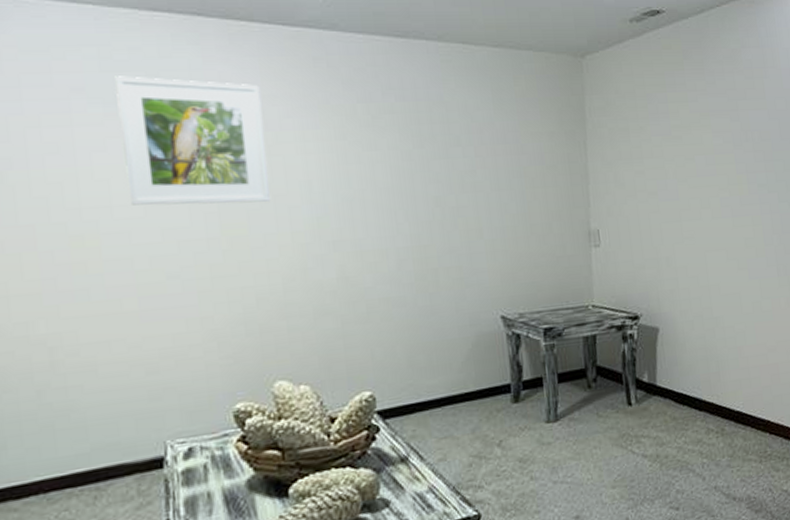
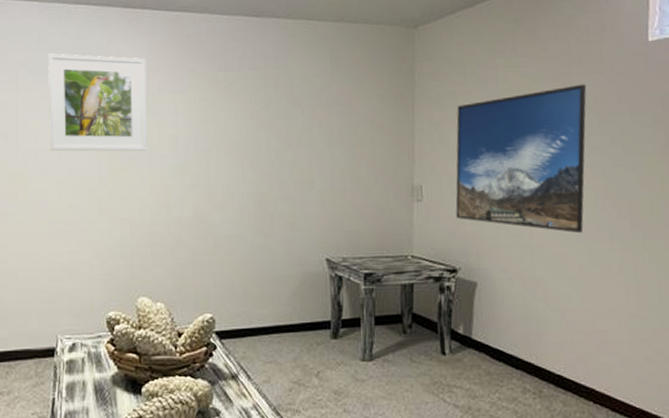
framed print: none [630,120,755,271] -> present [455,84,587,234]

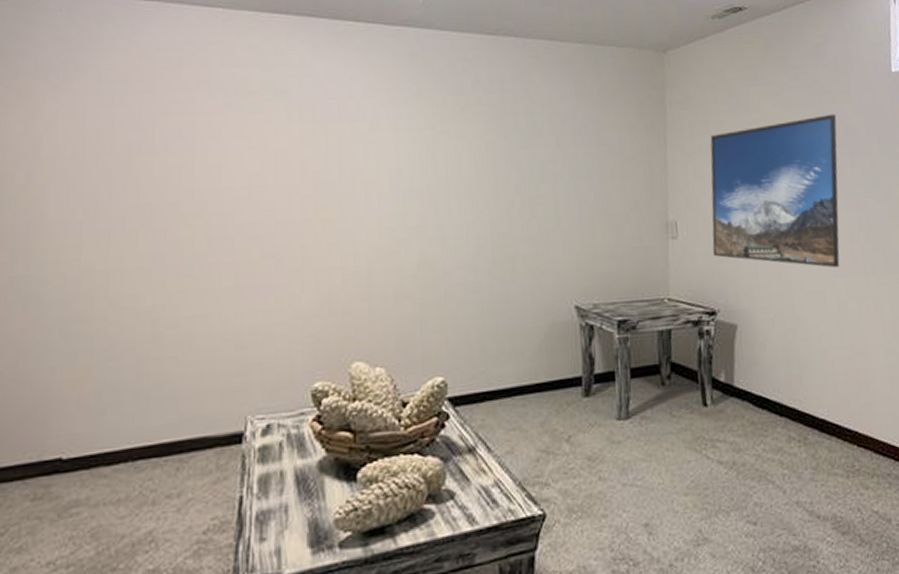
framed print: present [48,53,147,152] -> none [235,70,362,188]

